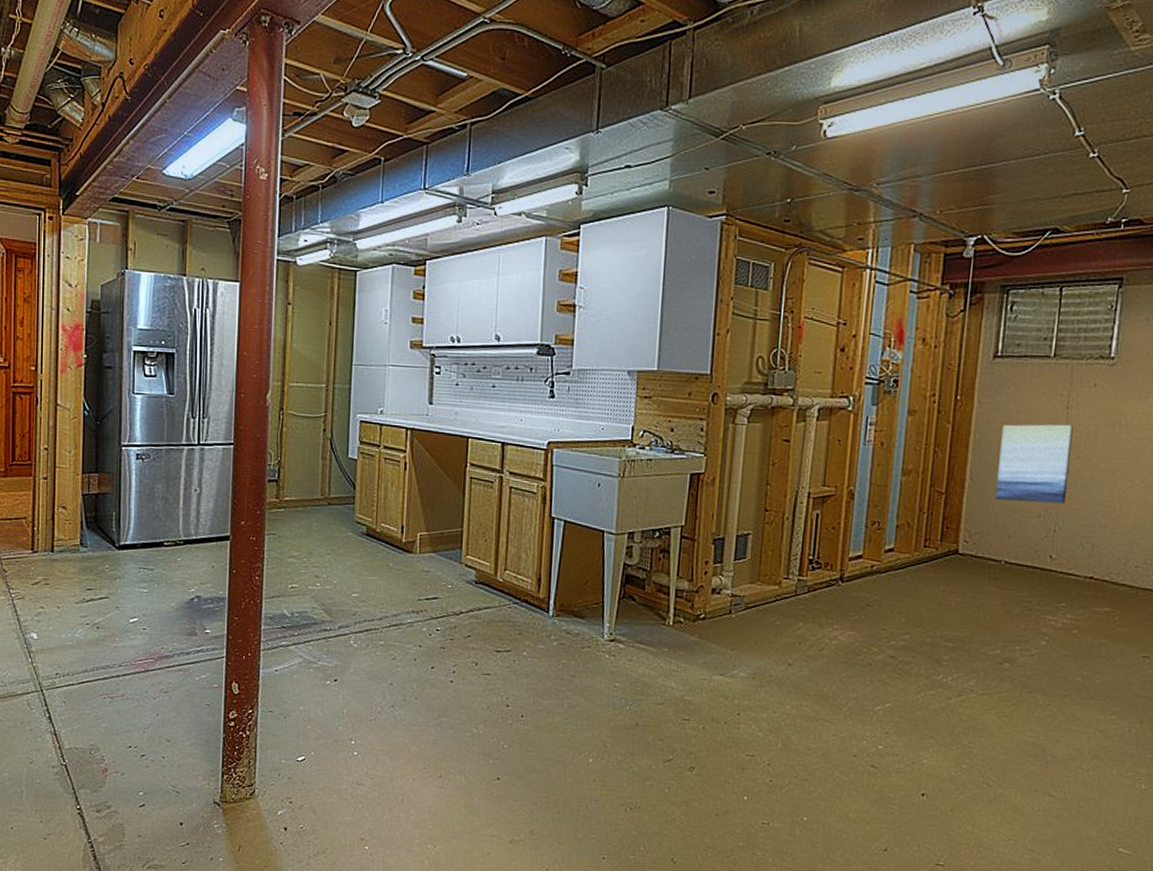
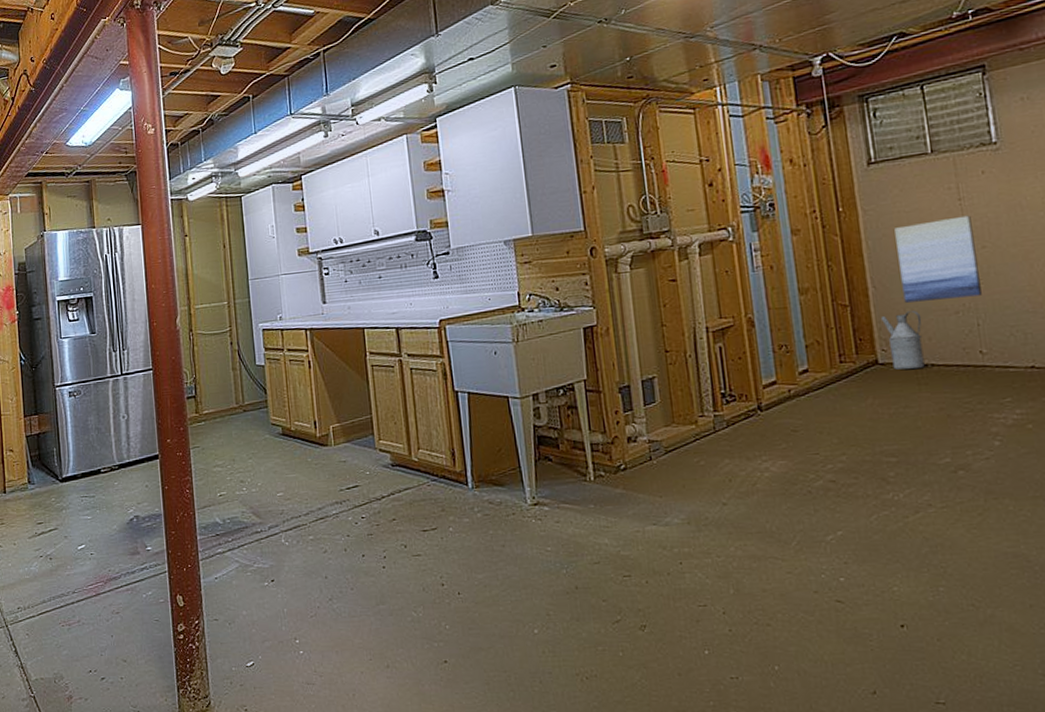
watering can: none [970,508,1007,563] -> present [881,311,925,370]

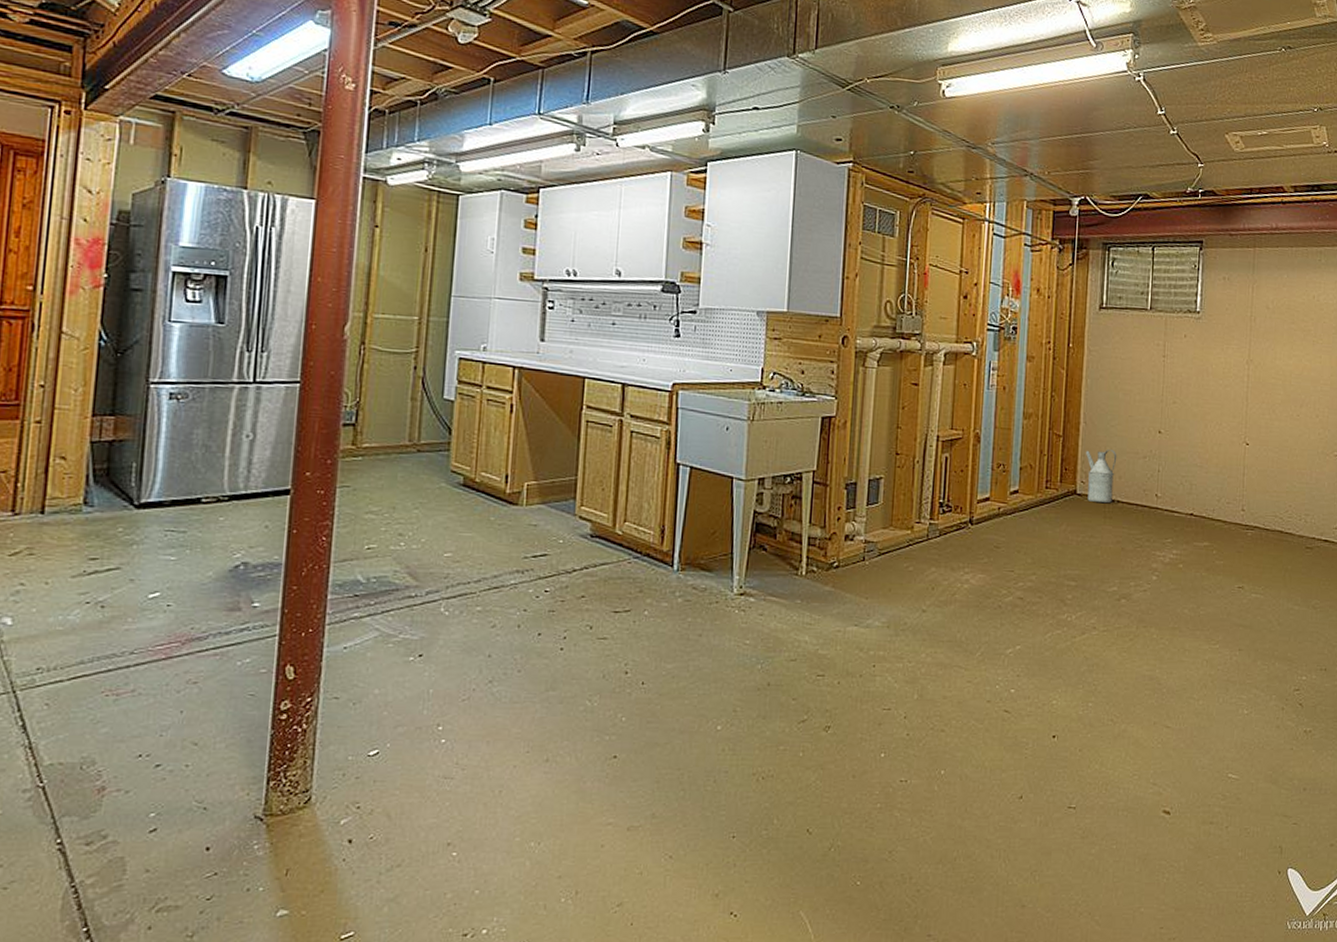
wall art: present [894,215,982,303] -> none [1106,371,1170,445]

